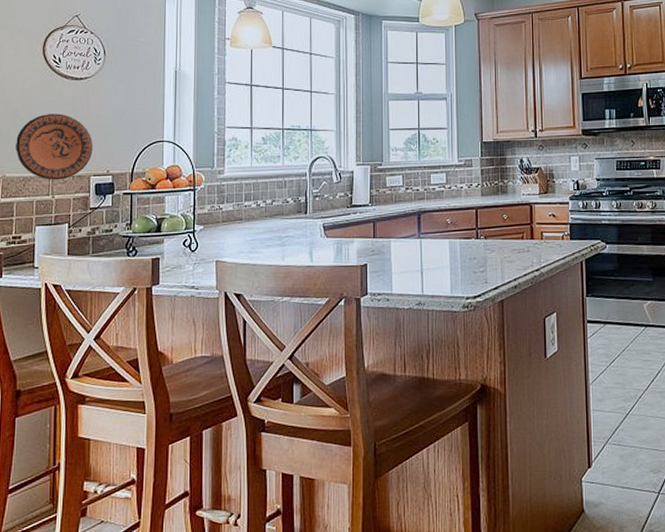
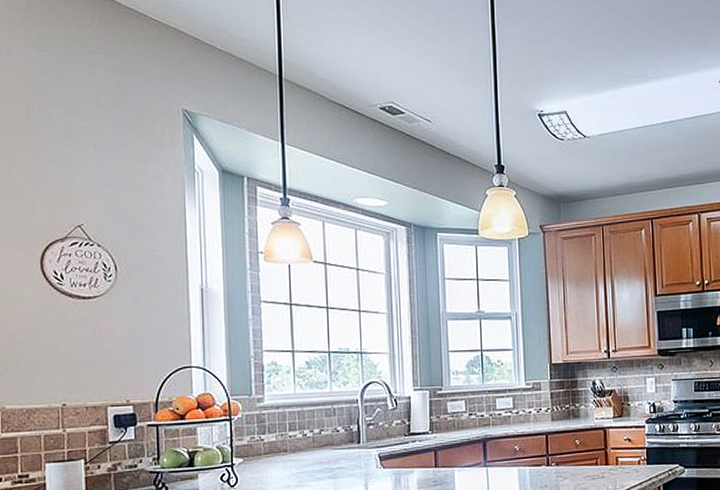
decorative plate: present [16,113,93,180] -> none [15,337,109,412]

